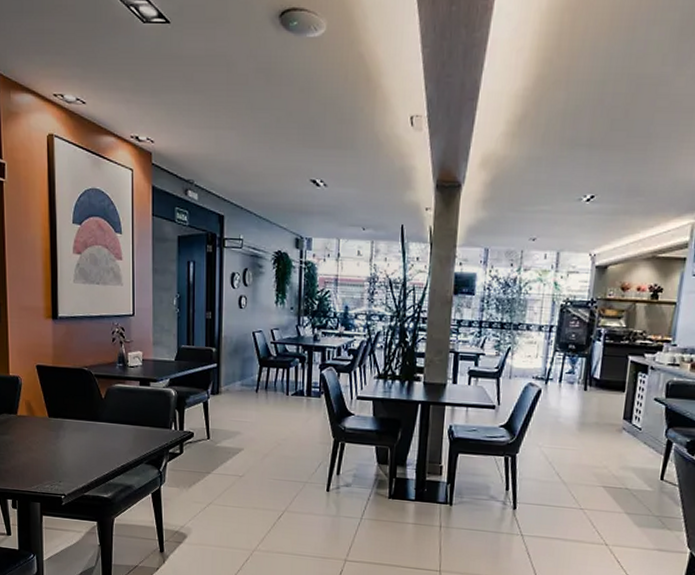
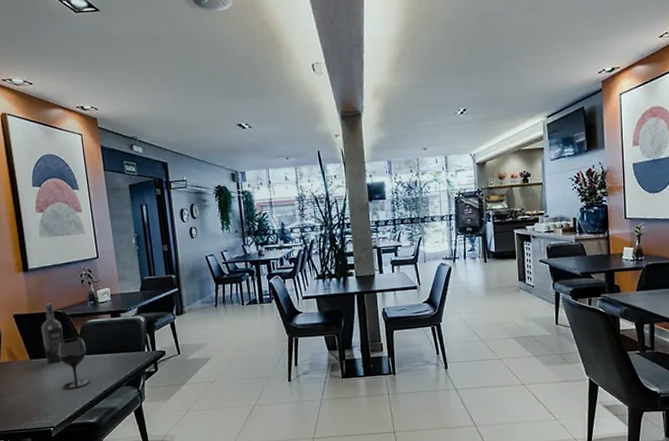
wine bottle: none [63,358,86,426] -> present [41,303,64,363]
wine glass: none [78,401,109,458] -> present [57,337,90,390]

